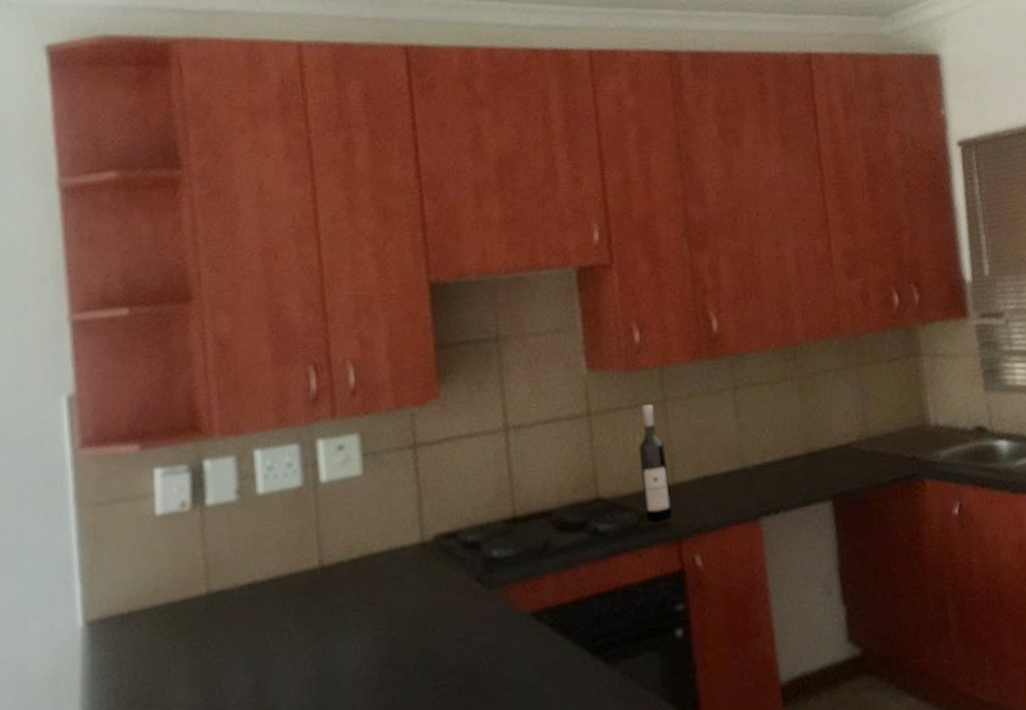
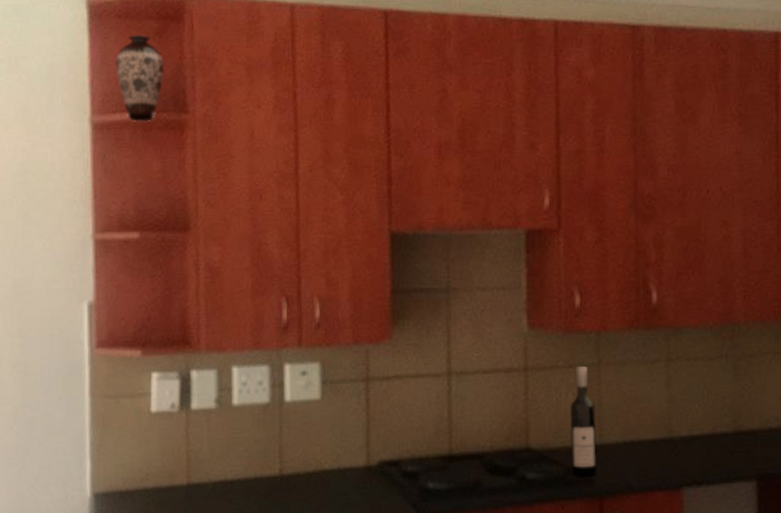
decorative vase: none [86,83,150,183] -> present [115,34,165,123]

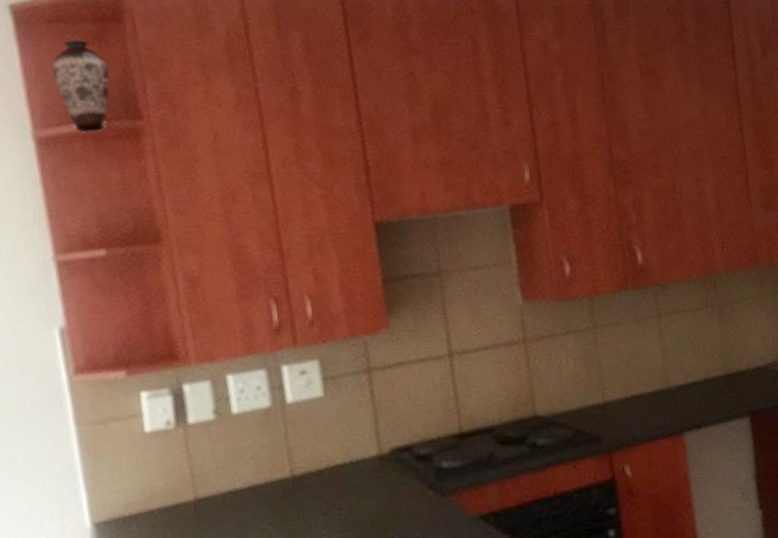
bottle: present [569,366,598,477] -> none [571,331,604,436]

